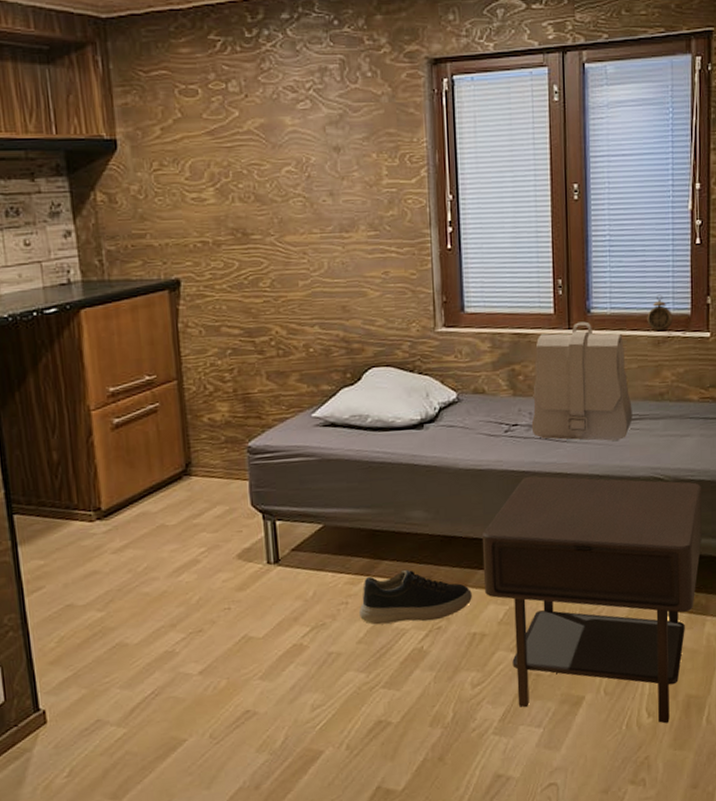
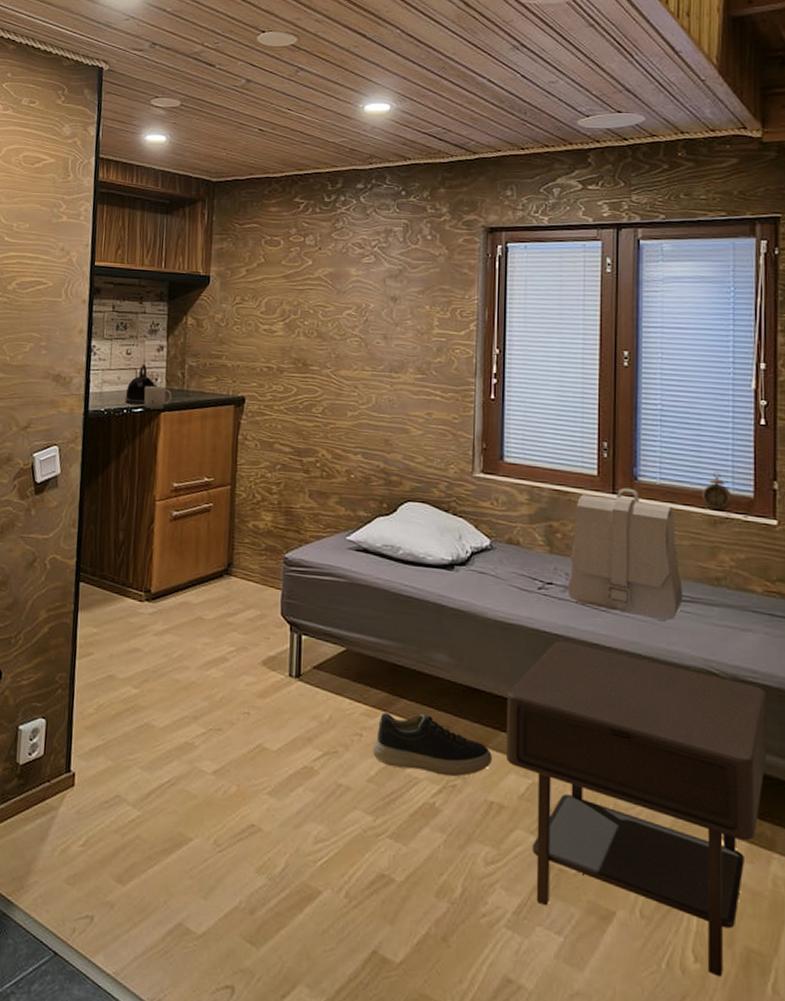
kettle: none [32,254,69,305] -> present [125,363,156,406]
mug: none [54,278,92,308] -> present [143,385,172,410]

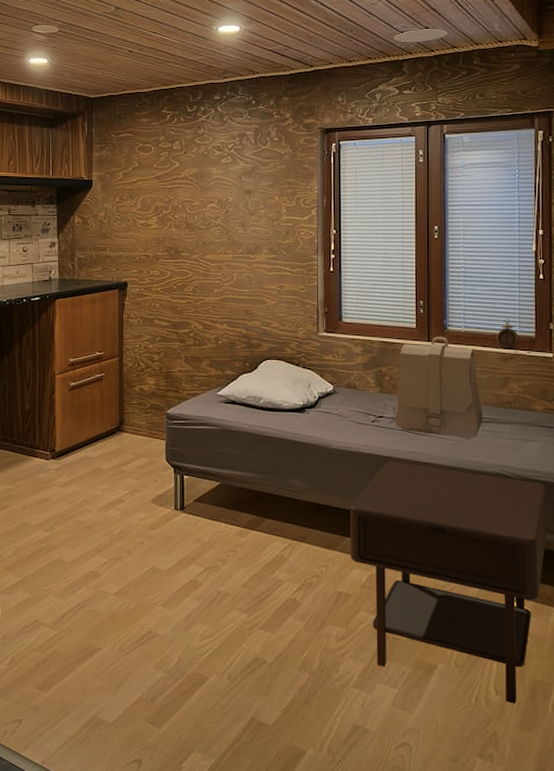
kettle: present [125,363,156,406] -> none [24,258,50,295]
mug: present [143,385,172,410] -> none [40,277,65,297]
shoe: present [372,712,492,777] -> none [244,528,339,576]

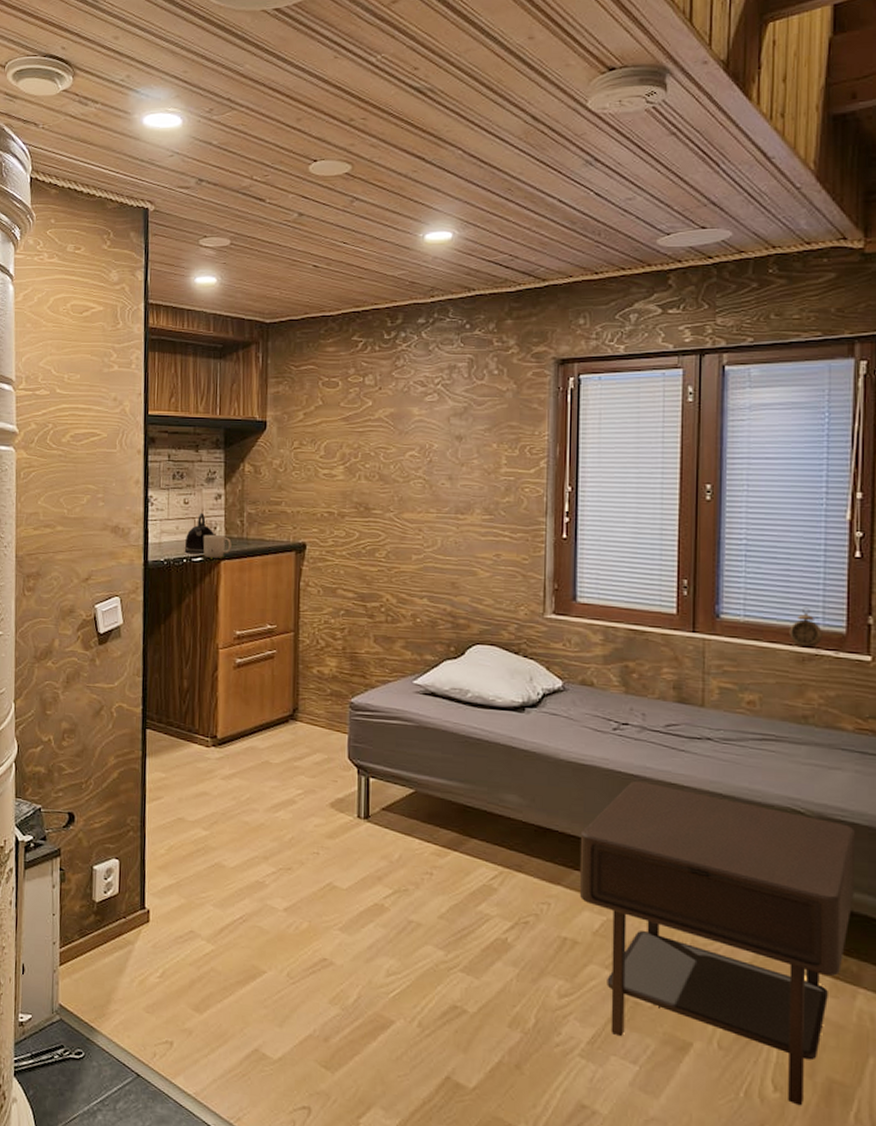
kettle: none [24,258,50,295] -> present [184,512,215,555]
mug: none [40,277,65,297] -> present [203,534,232,558]
backpack: present [395,336,483,439] -> none [644,626,767,761]

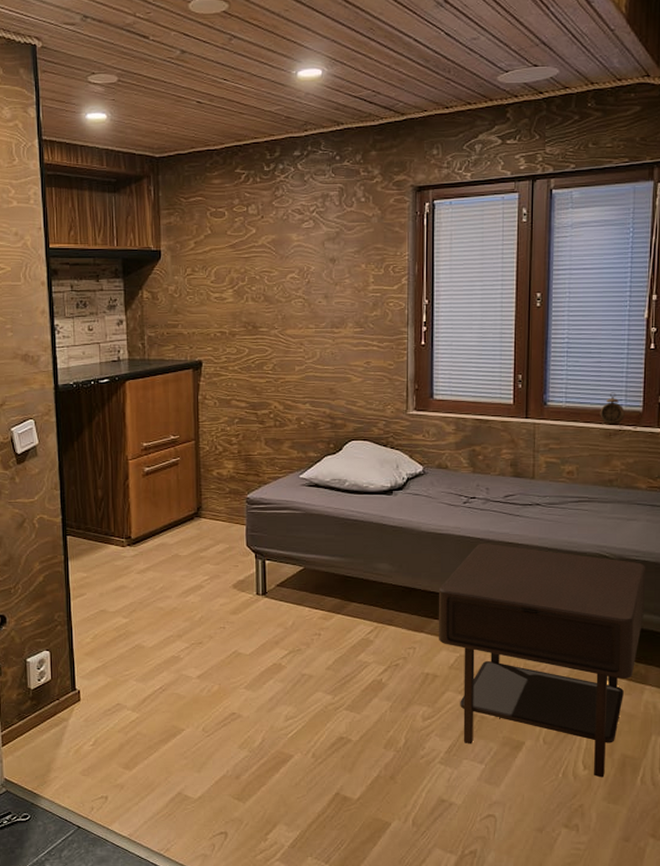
kettle: present [184,512,215,555] -> none [91,337,119,376]
mug: present [203,534,232,558] -> none [108,357,135,379]

